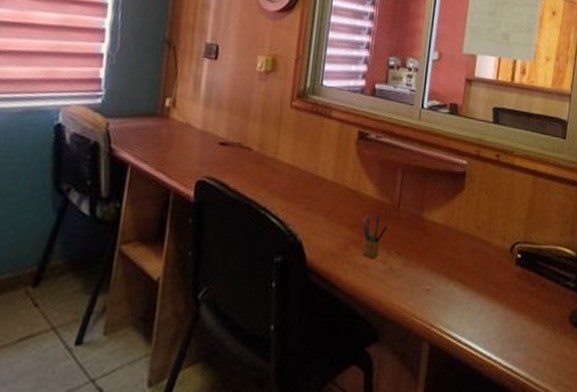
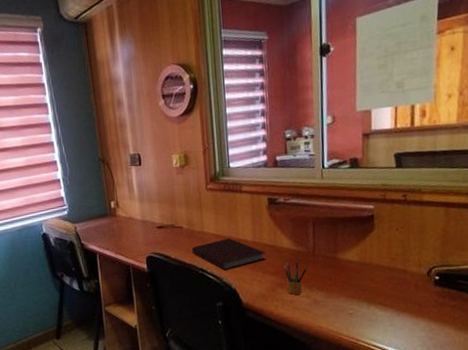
notebook: none [256,172,345,215] -> present [191,238,266,271]

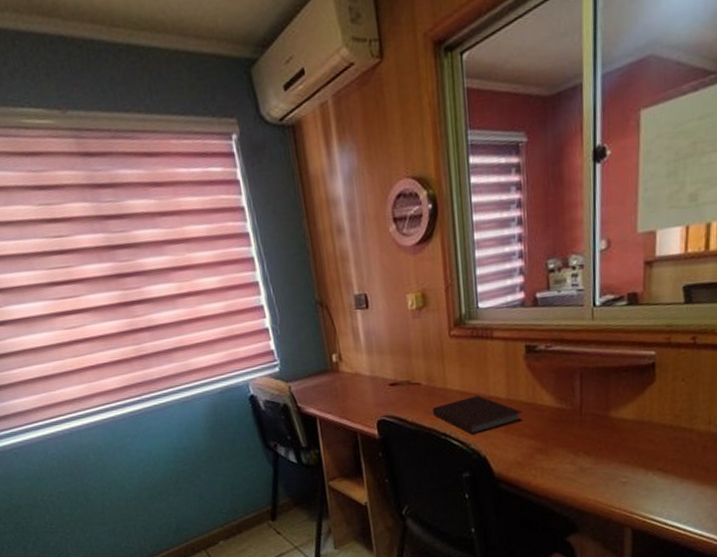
pencil box: present [284,260,307,296] -> none [544,420,573,462]

